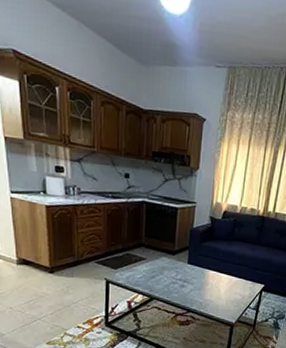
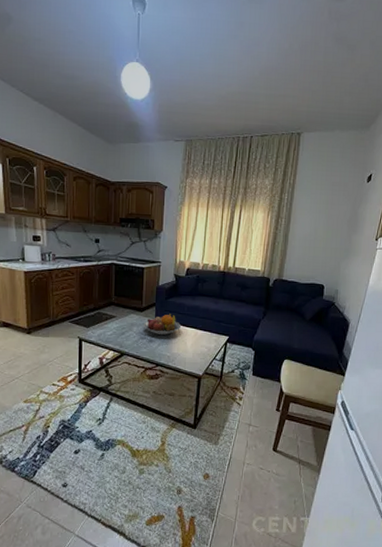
fruit bowl: none [174,257,216,280] -> present [143,313,182,335]

